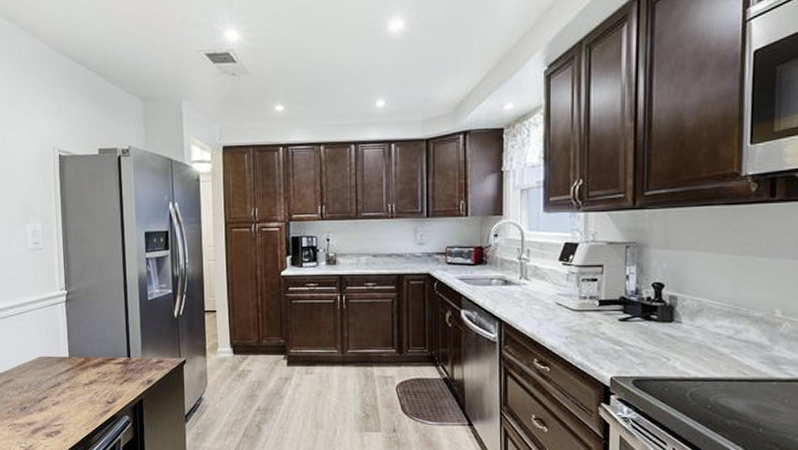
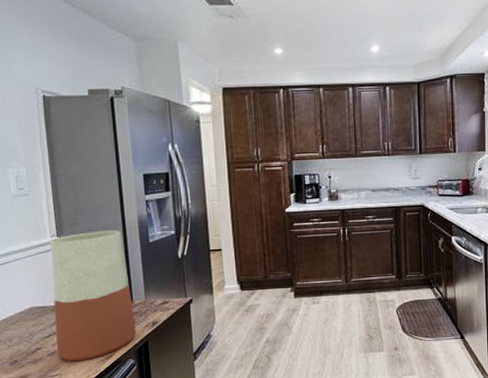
vase: none [59,286,132,413] -> present [49,230,136,362]

